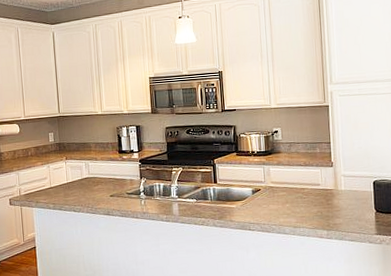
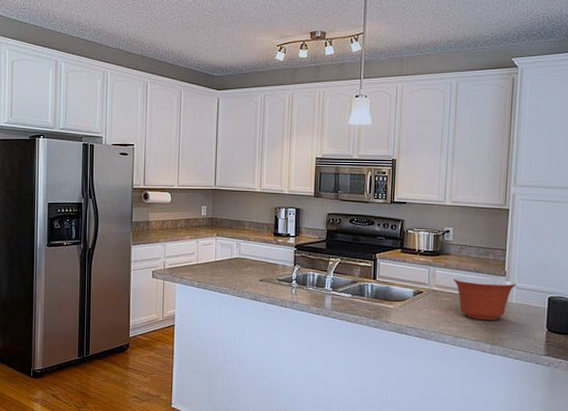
mixing bowl: none [287,170,343,209] -> present [453,277,516,320]

